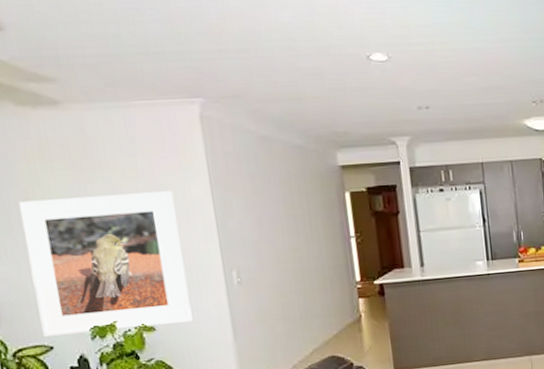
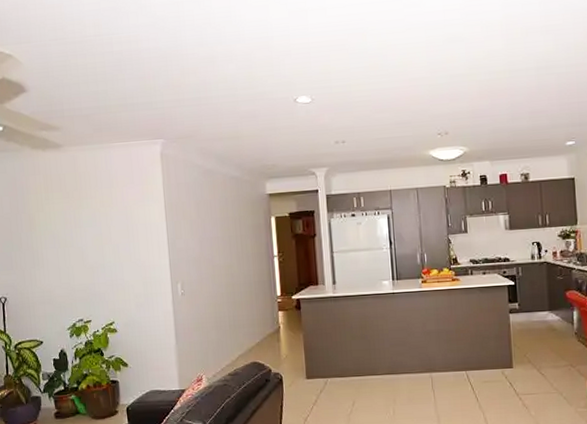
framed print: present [19,191,193,337] -> none [28,216,145,333]

